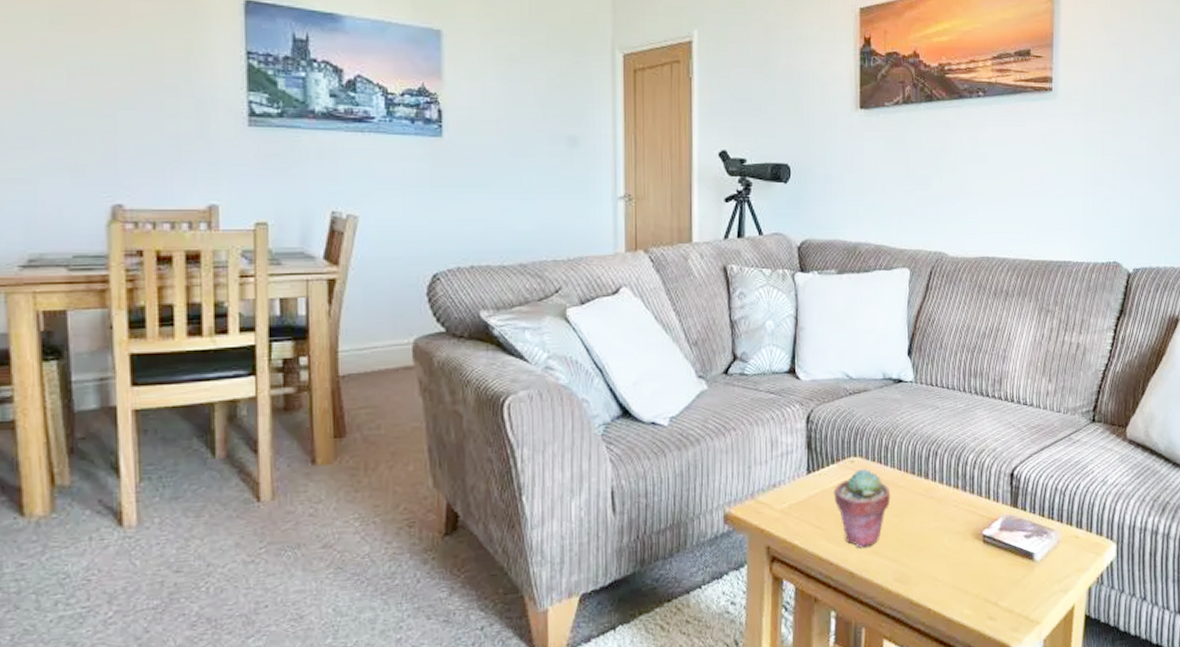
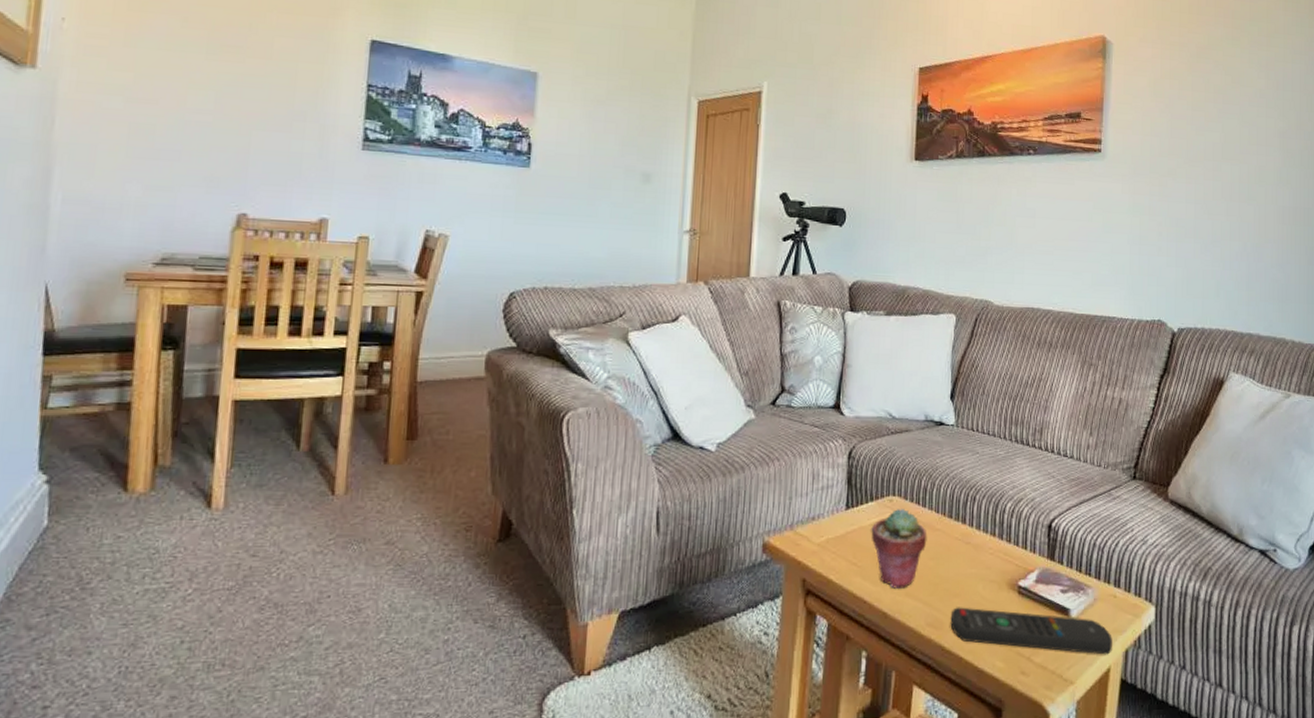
remote control: none [917,560,1076,594] -> present [950,607,1112,655]

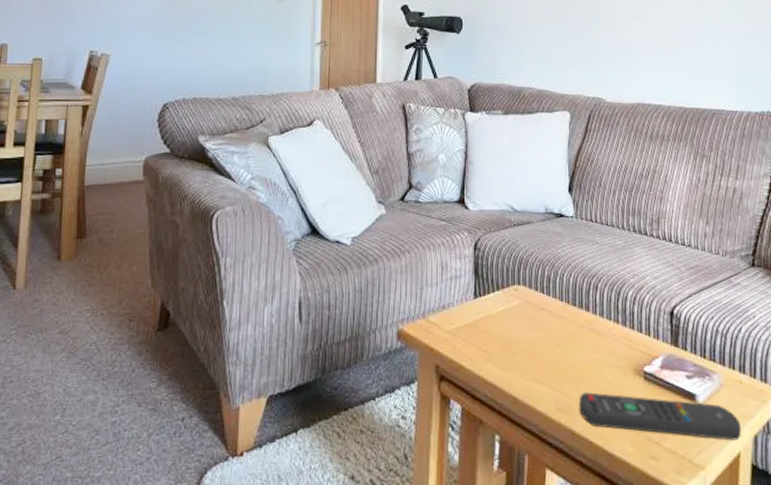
potted succulent: present [871,509,927,589] -> none [499,298,553,374]

